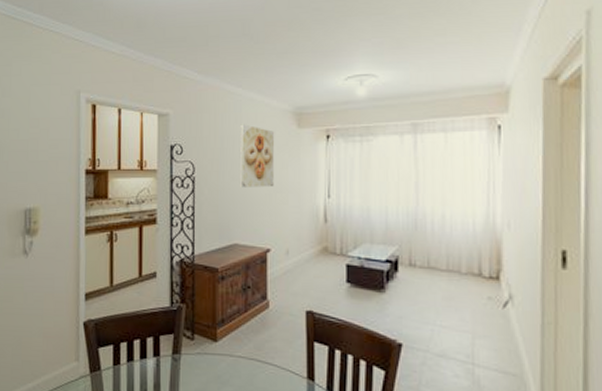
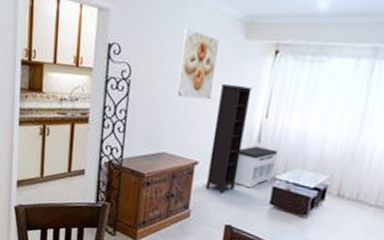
bookcase: none [281,171,311,279] -> present [206,84,252,194]
bench: none [308,227,346,269] -> present [234,146,278,188]

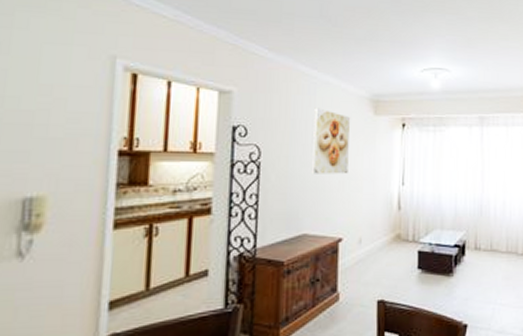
bookcase: present [206,84,252,194] -> none [353,158,386,268]
bench: present [234,146,278,188] -> none [381,214,418,257]

